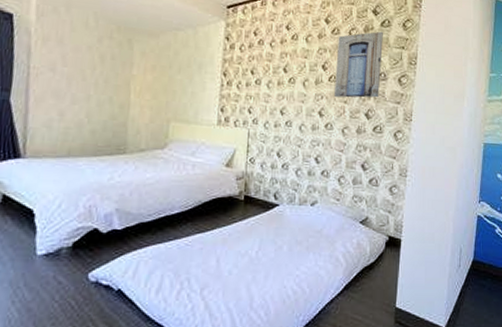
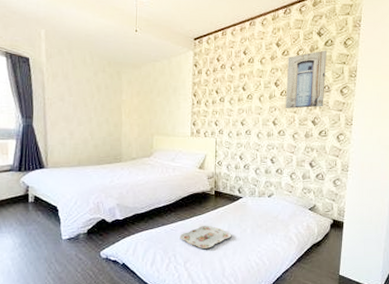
serving tray: none [196,239,264,271] -> present [180,225,232,248]

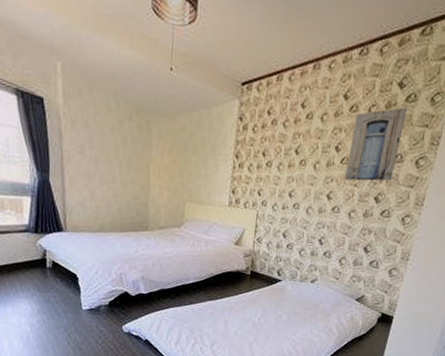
serving tray: present [180,225,232,248] -> none [208,307,266,332]

